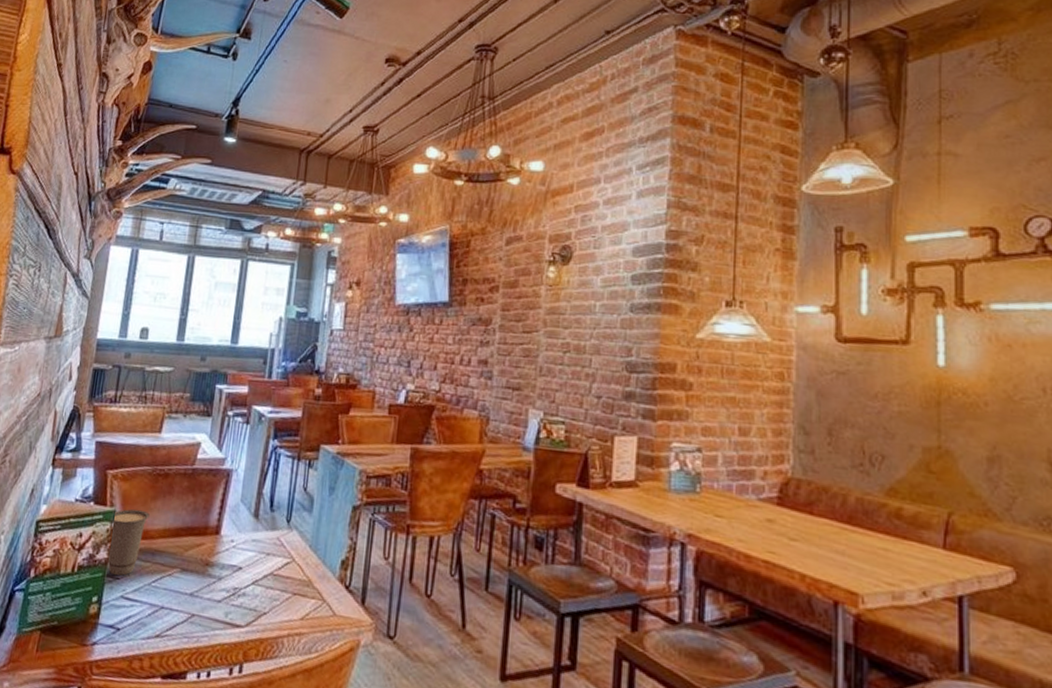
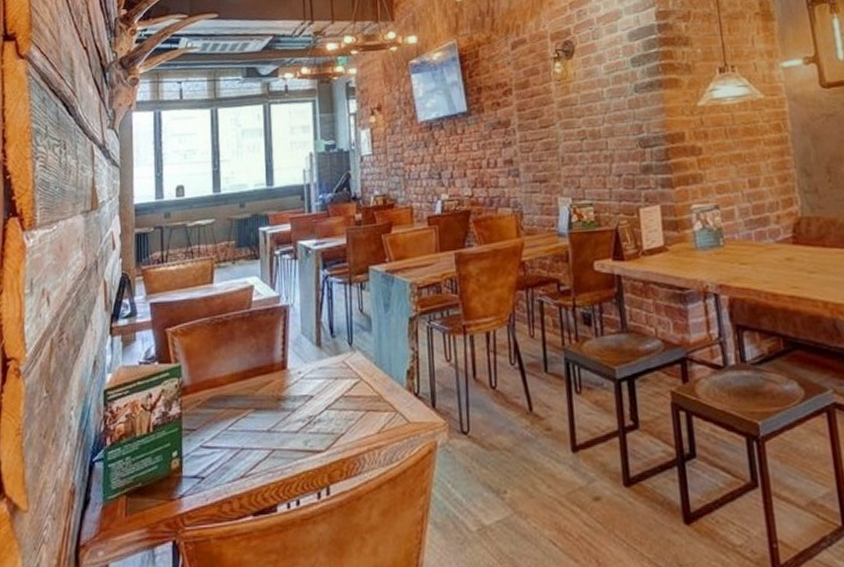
cup: present [108,509,150,576] -> none [178,360,215,428]

